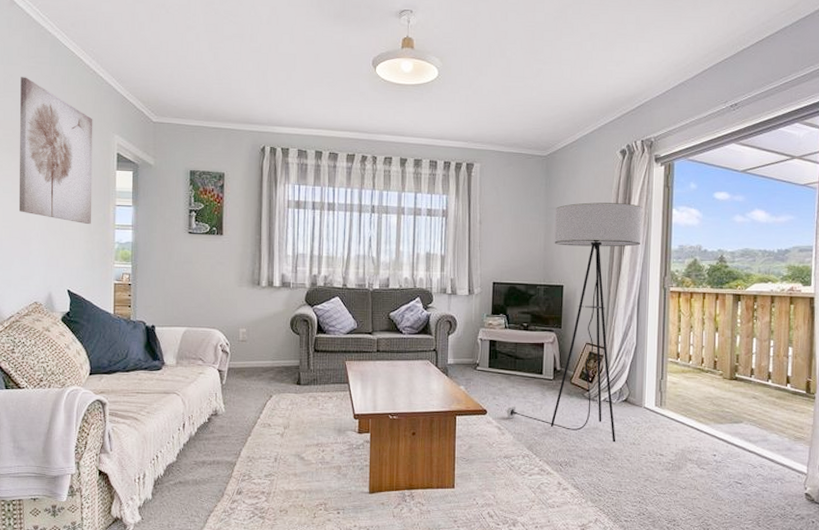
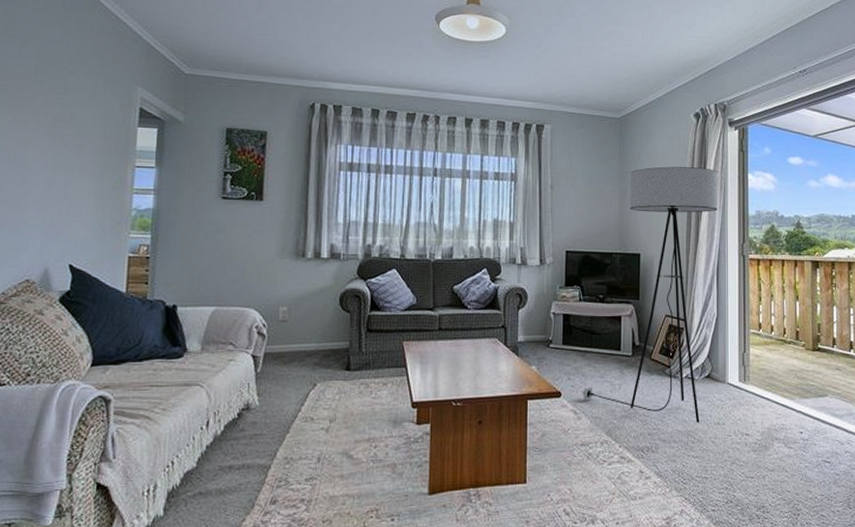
wall art: present [18,77,93,225] -> none [12,20,113,189]

